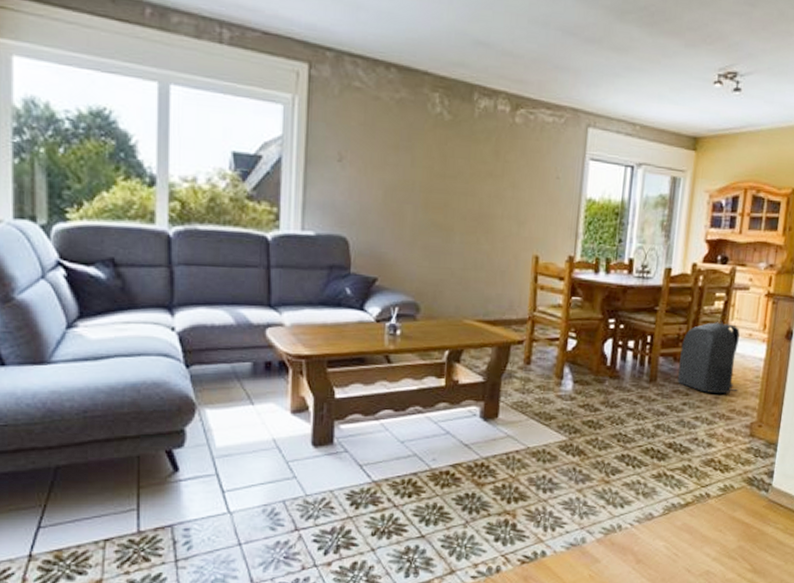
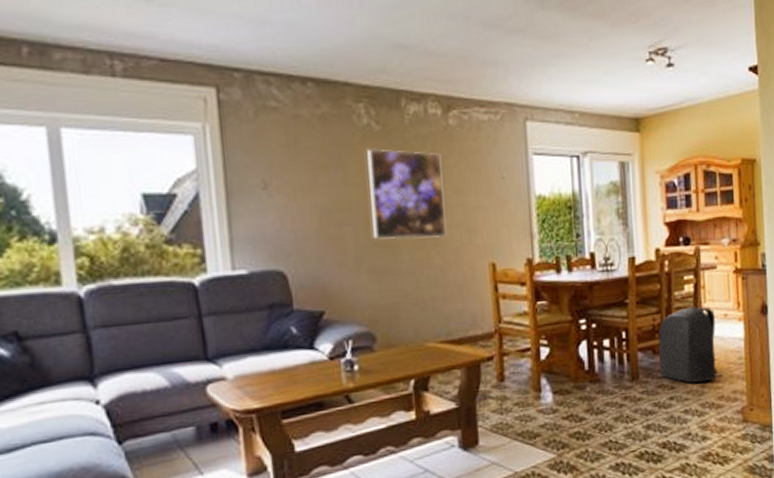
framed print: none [430,136,503,227] -> present [367,148,447,240]

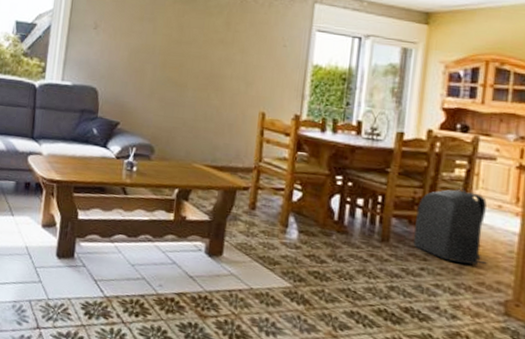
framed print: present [367,148,447,240] -> none [167,10,234,85]

